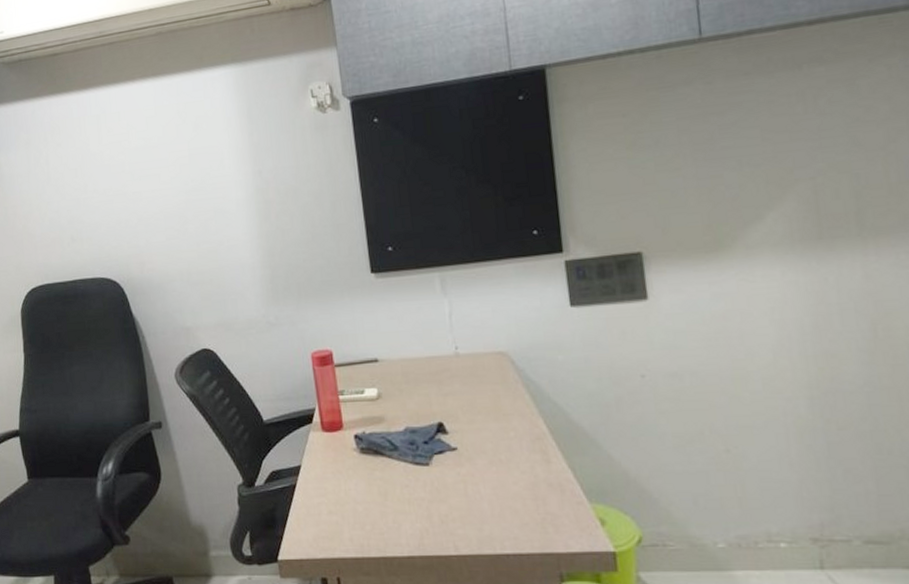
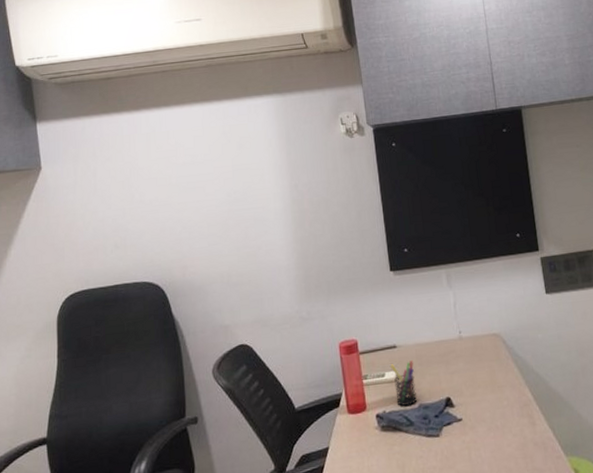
pen holder: none [371,377,402,429] -> present [390,360,417,406]

